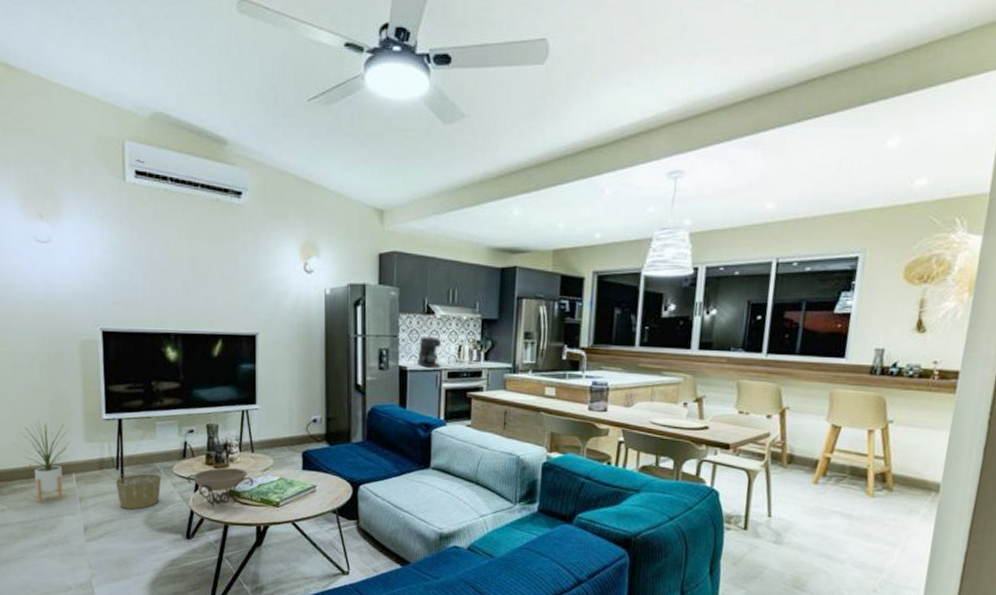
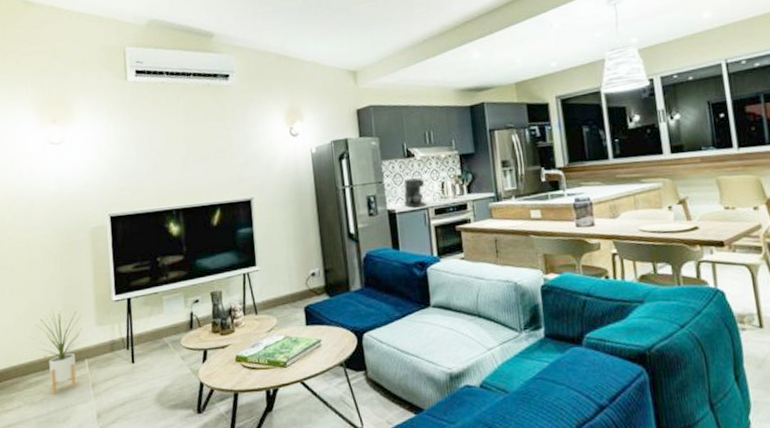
basket: present [115,473,162,510] -> none [126,349,171,390]
decorative bowl: present [187,467,254,507] -> none [195,332,260,376]

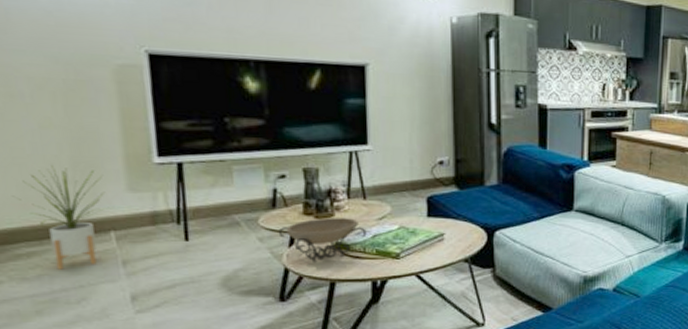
decorative bowl: none [195,332,260,376] -> present [278,217,367,263]
coffee maker: present [404,178,427,208] -> none [558,73,584,107]

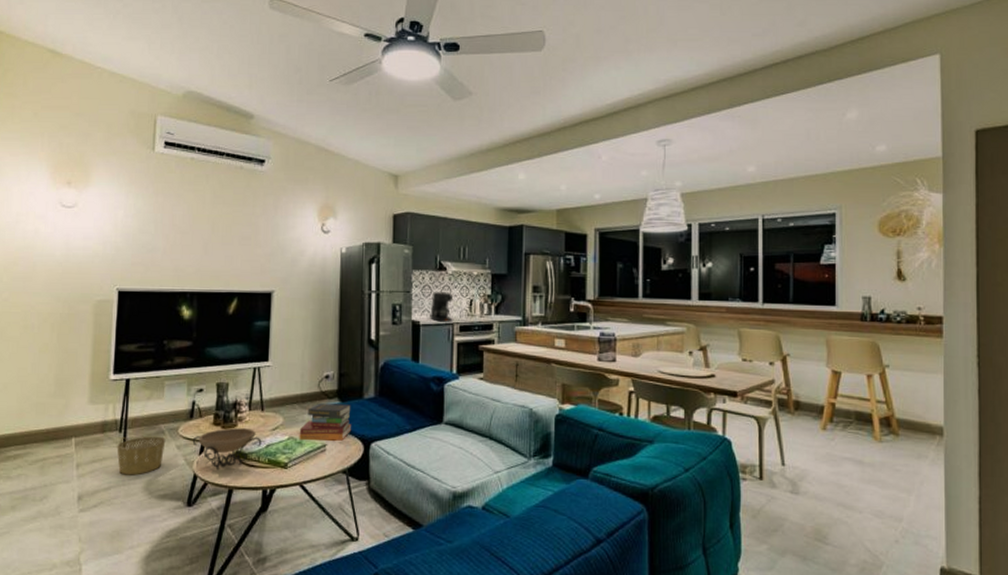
house plant: present [13,165,111,270] -> none [14,382,76,471]
basket: none [176,227,243,271] -> present [117,436,166,475]
books: none [411,191,473,230] -> present [299,403,352,441]
coffee maker: none [558,73,584,107] -> present [430,292,453,322]

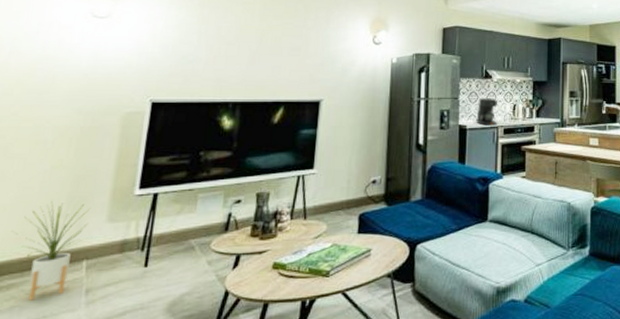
house plant: none [14,382,76,471] -> present [12,201,90,301]
basket: present [117,436,166,475] -> none [136,252,196,298]
decorative bowl: present [192,427,262,471] -> none [226,237,303,285]
books: present [299,403,352,441] -> none [343,208,398,247]

